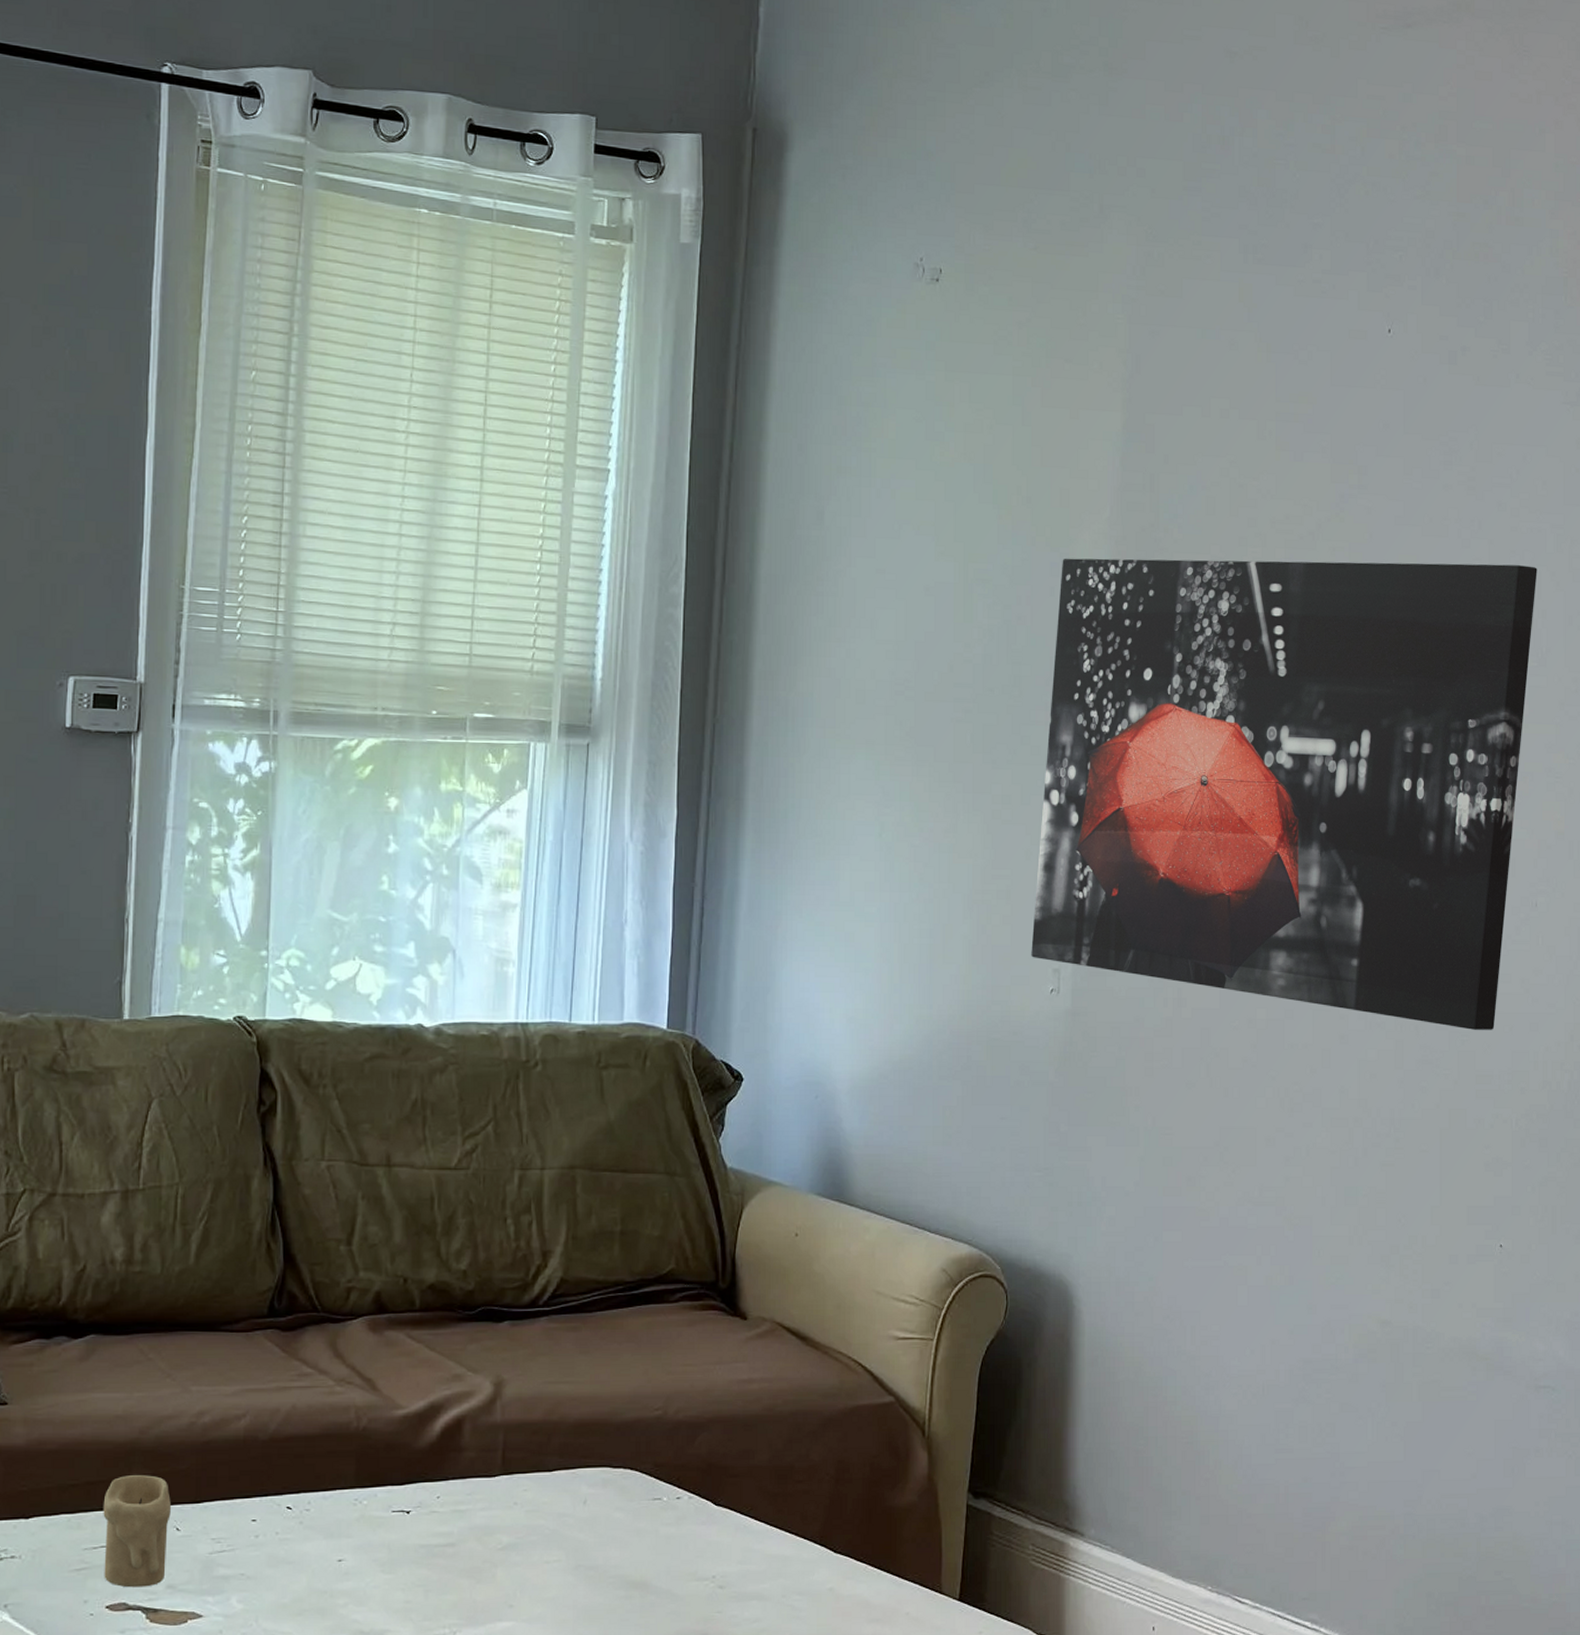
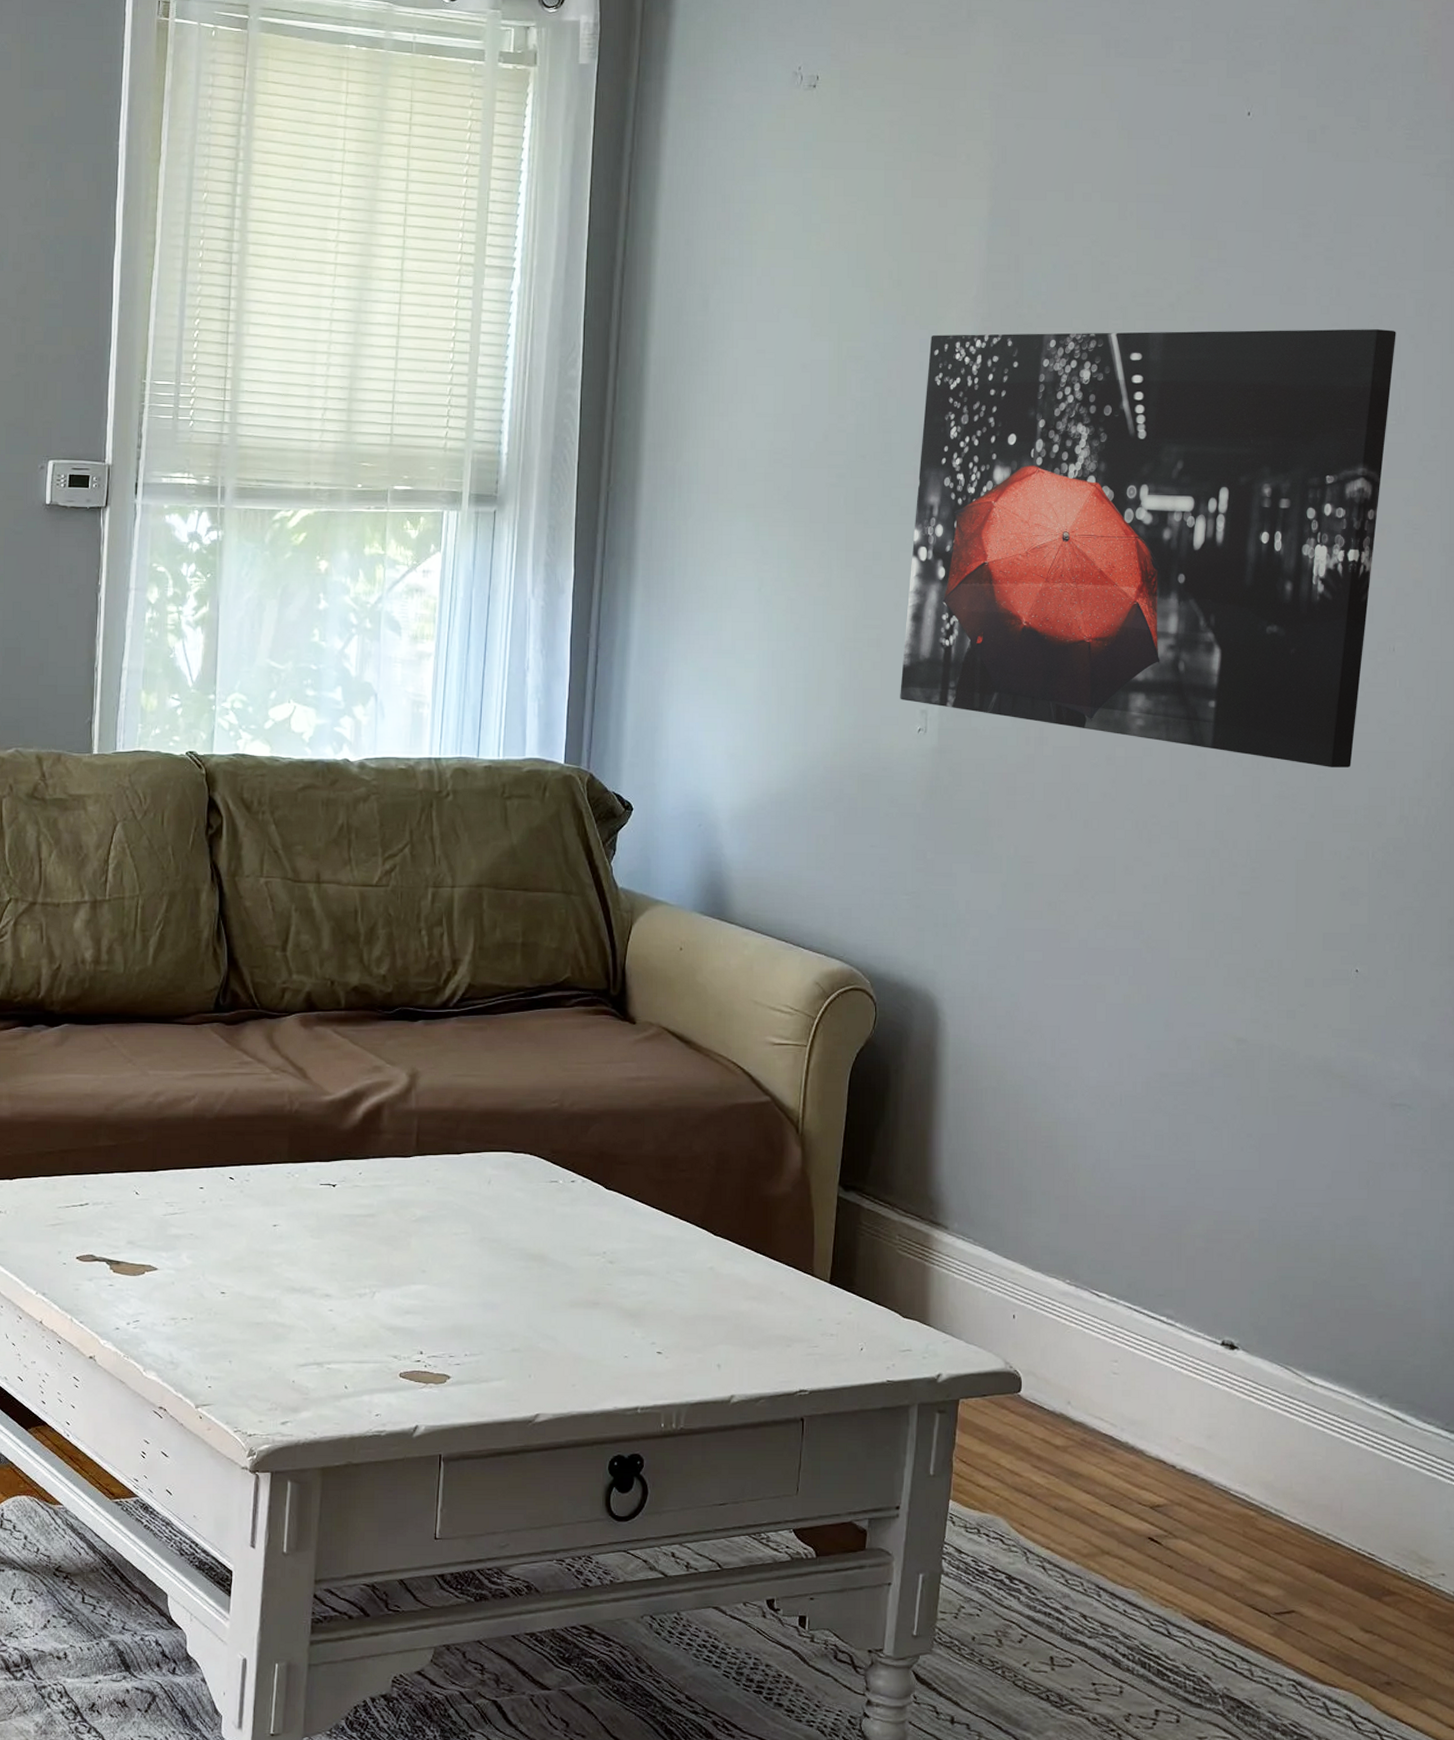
candle: present [103,1475,171,1588] -> none [74,1146,131,1242]

